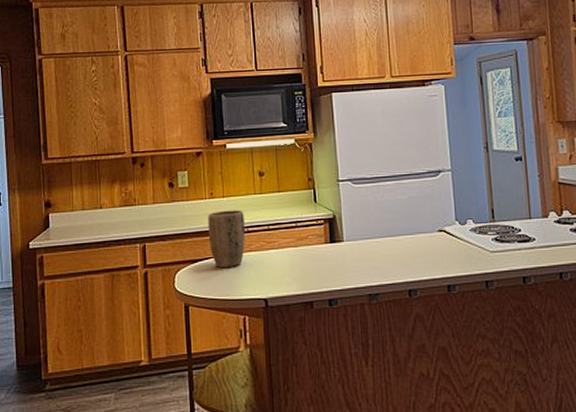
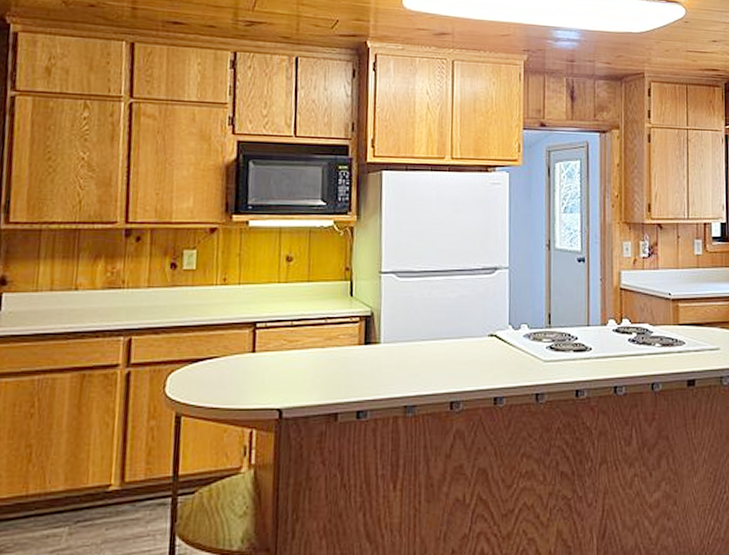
plant pot: present [208,210,246,268] -> none [215,300,264,370]

